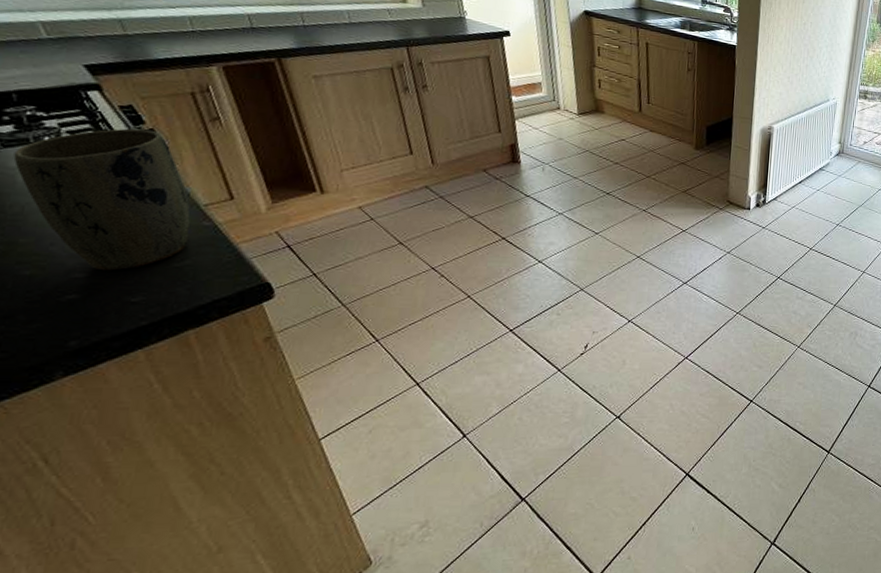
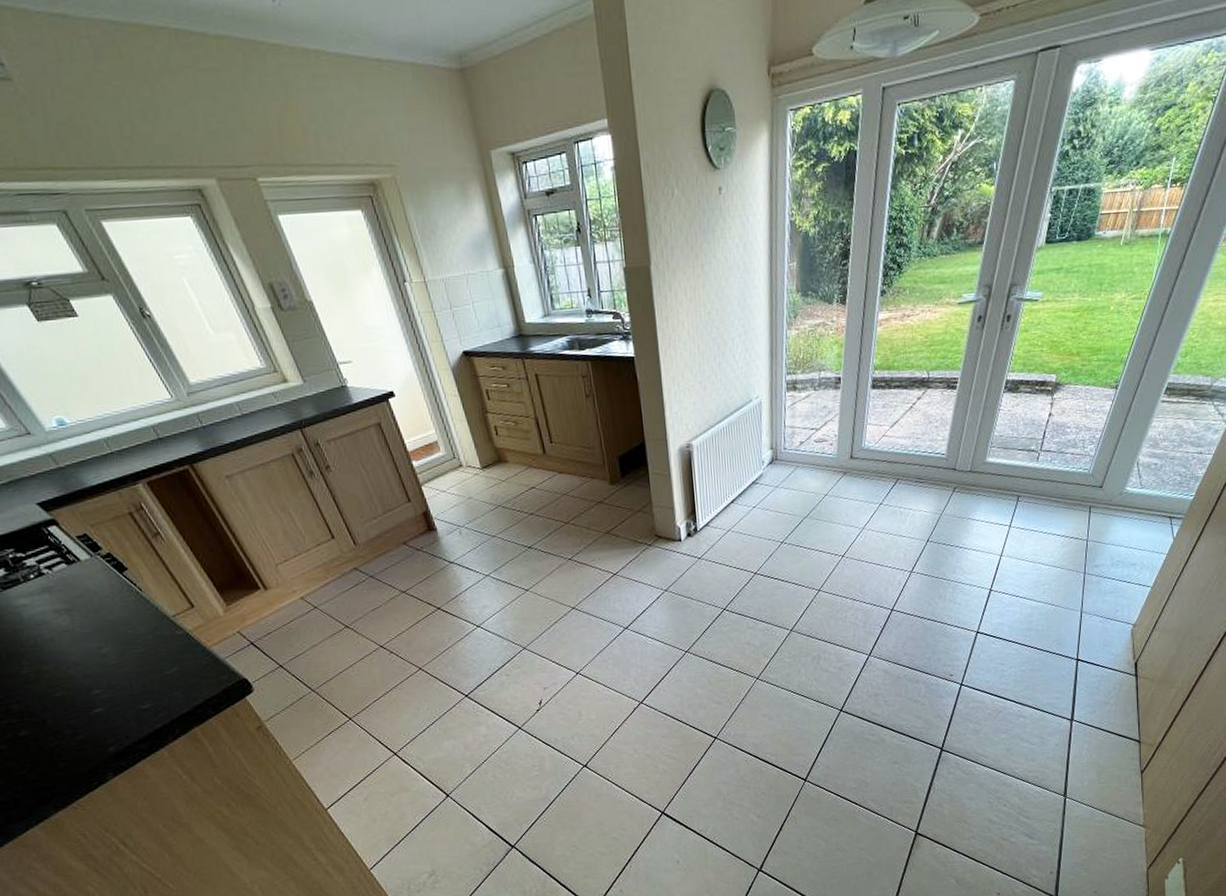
plant pot: present [13,128,190,271] -> none [13,554,171,686]

